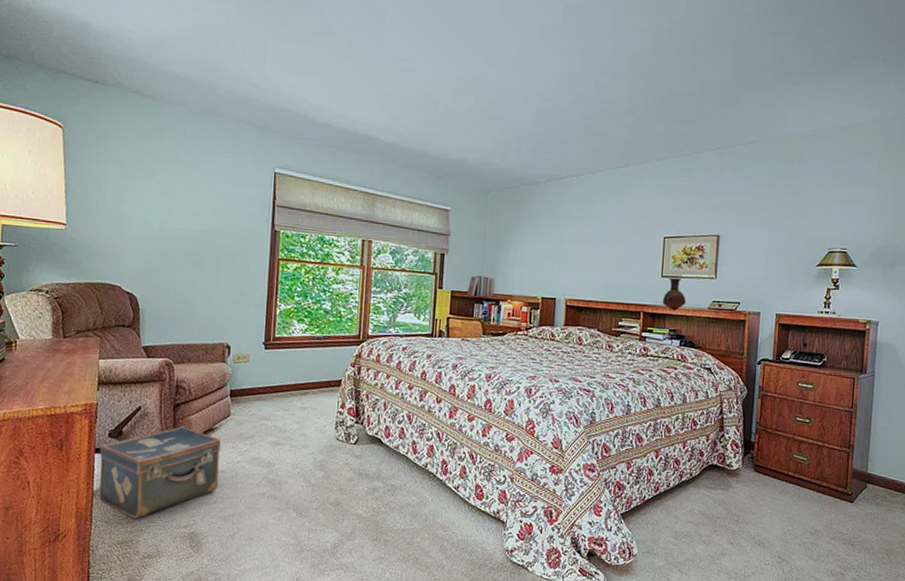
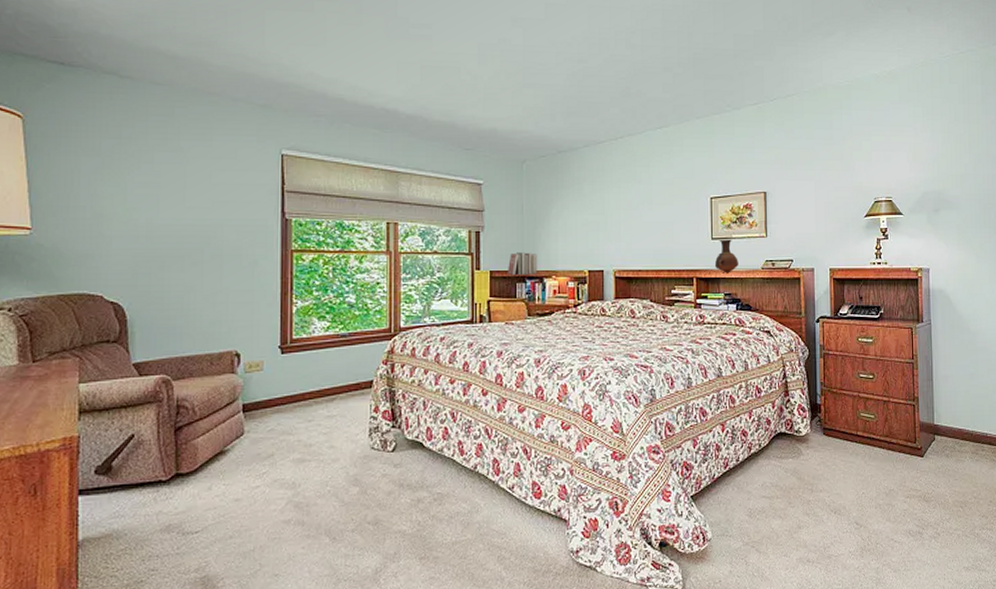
suitcase: present [99,426,222,520] -> none [84,452,235,570]

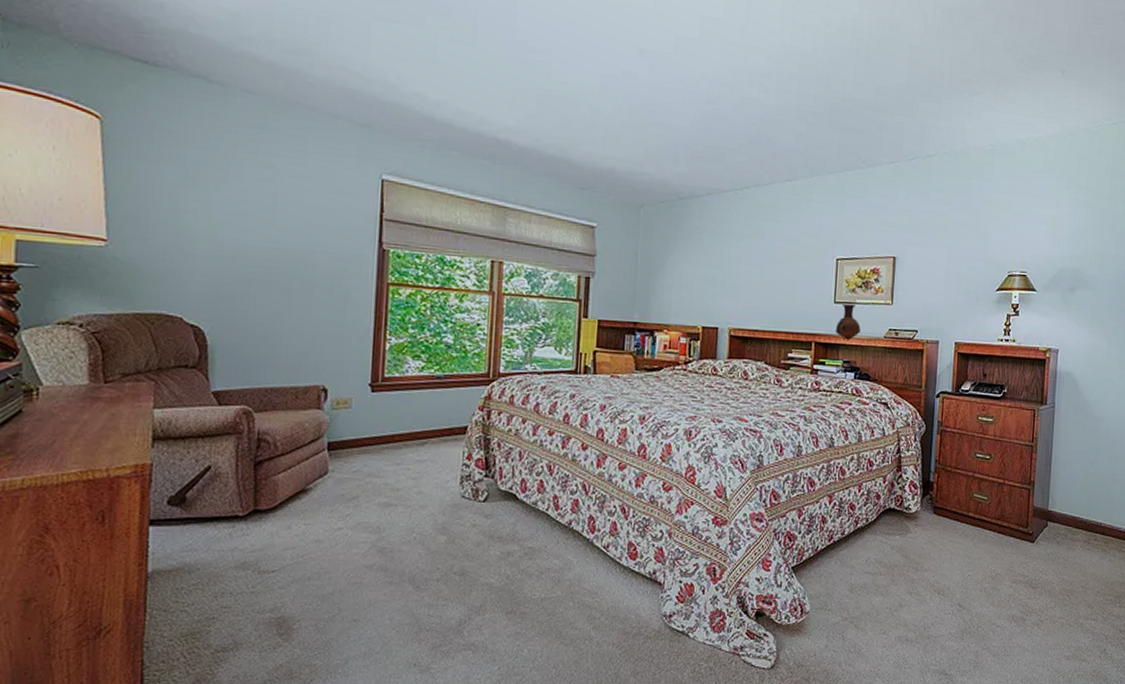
books: present [507,252,538,276] -> none [616,302,650,328]

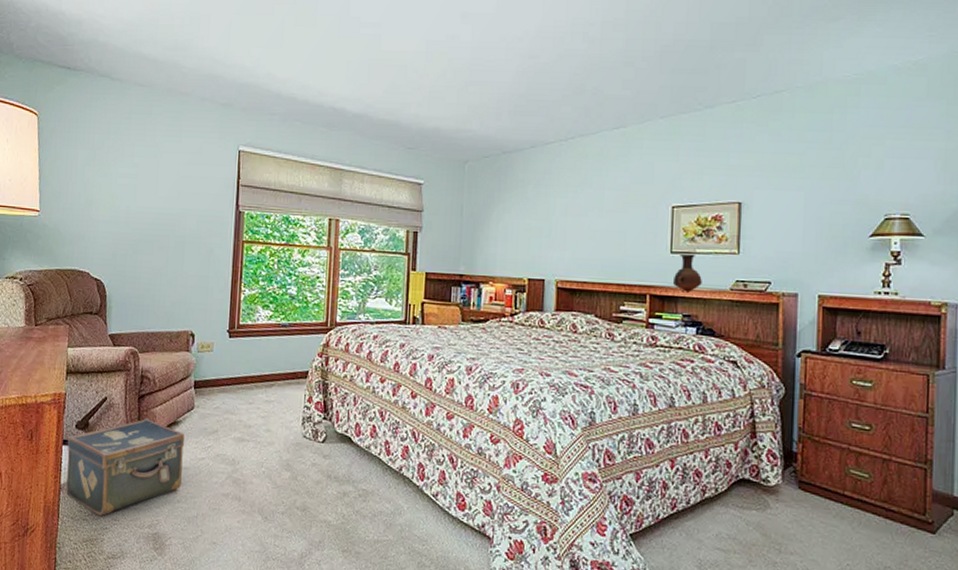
suitcase: none [155,488,317,606] -> present [66,418,185,517]

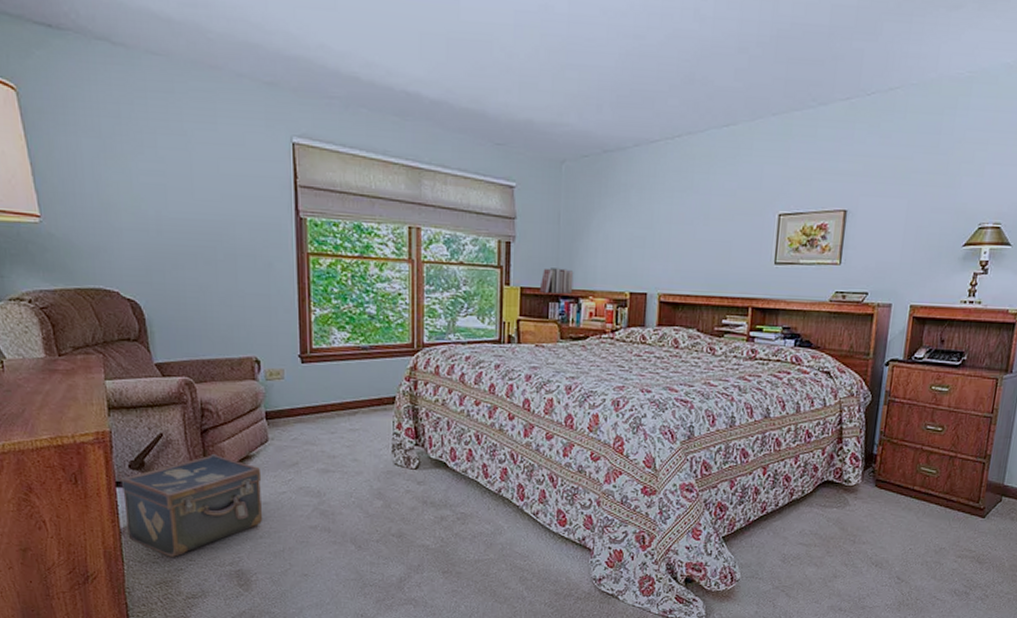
books: none [442,255,475,280] -> present [539,268,574,295]
vase: present [674,253,702,293] -> none [776,264,804,305]

